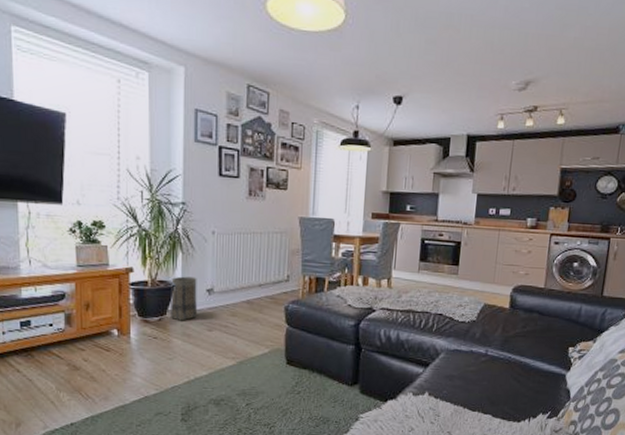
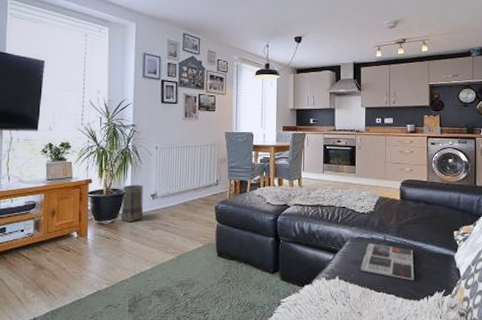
magazine: none [455,357,519,401] -> present [361,244,415,281]

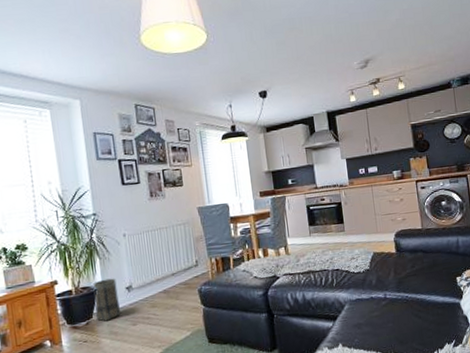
magazine: present [361,244,415,281] -> none [363,303,422,337]

